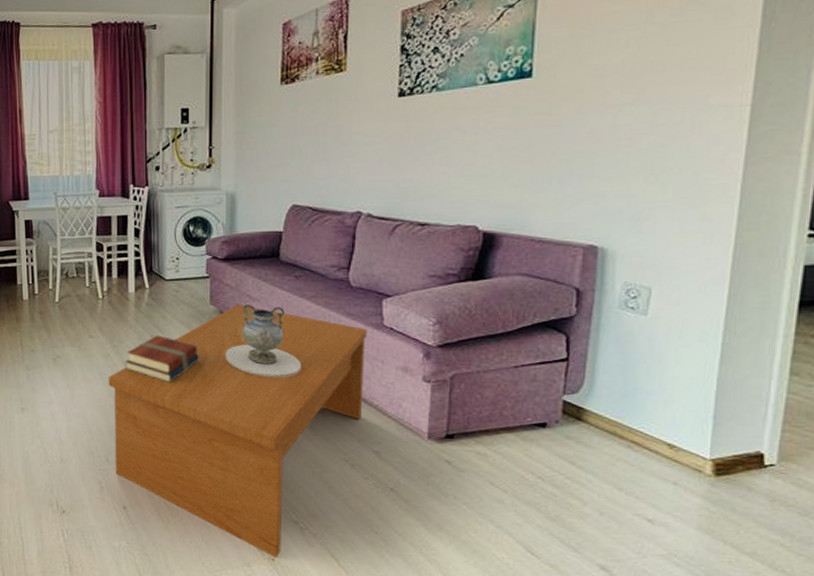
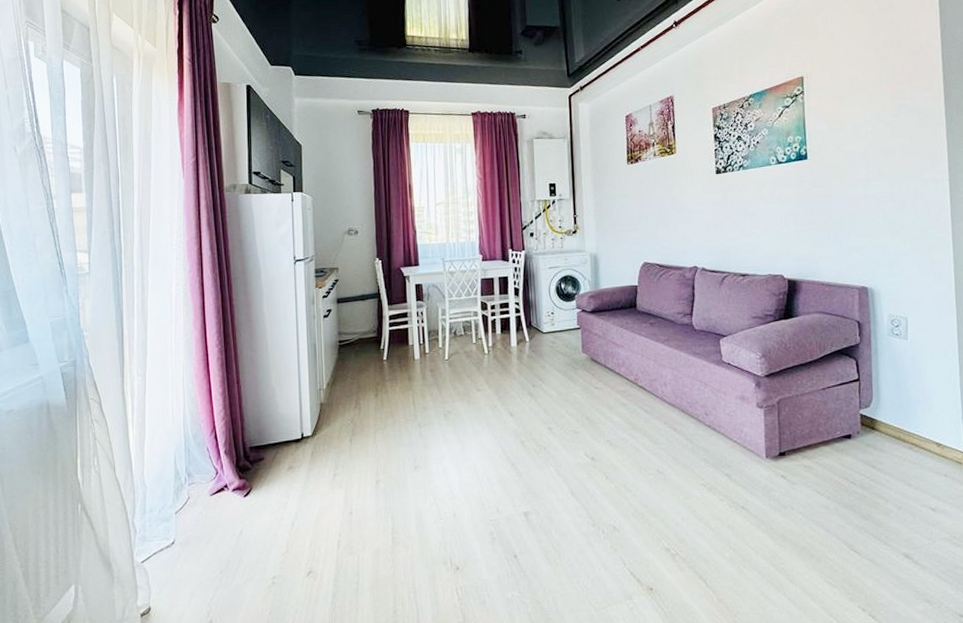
coffee table: present [108,304,368,559] -> none [495,351,713,588]
books: present [125,335,200,383] -> none [511,384,577,428]
decorative vase: present [225,305,302,378] -> none [597,351,662,416]

